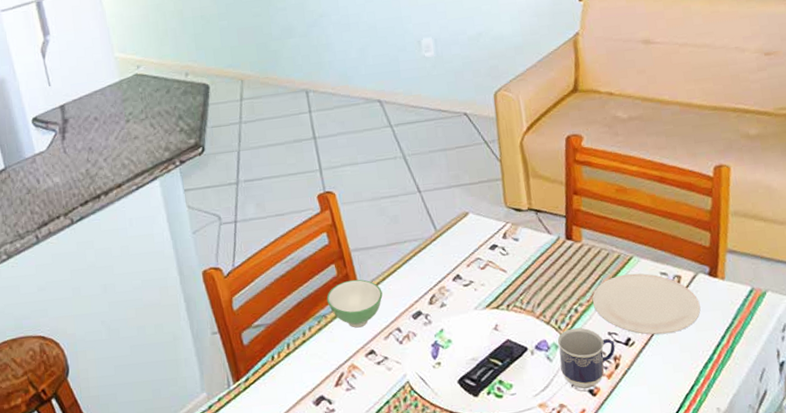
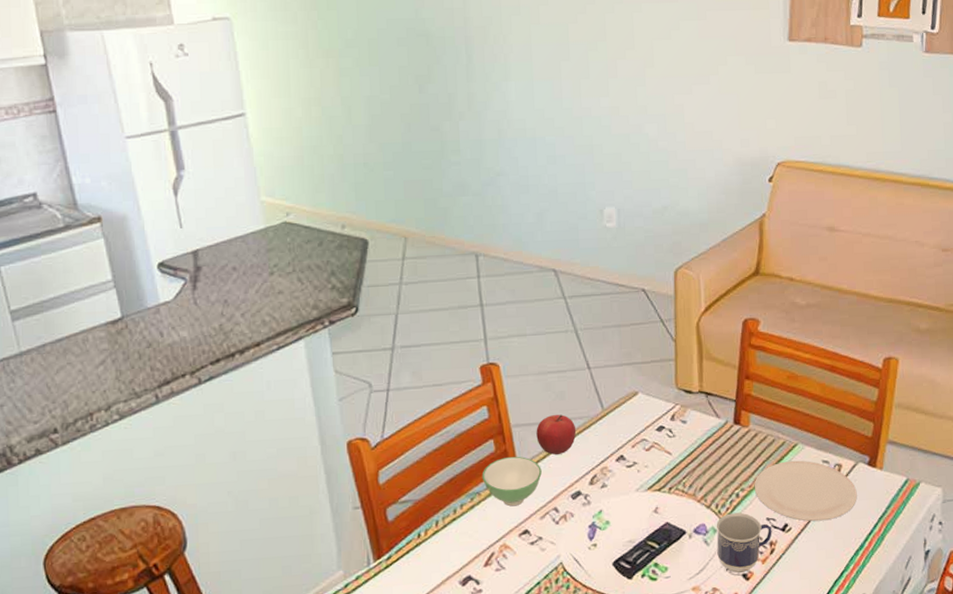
fruit: none [374,237,413,277] -> present [536,414,577,455]

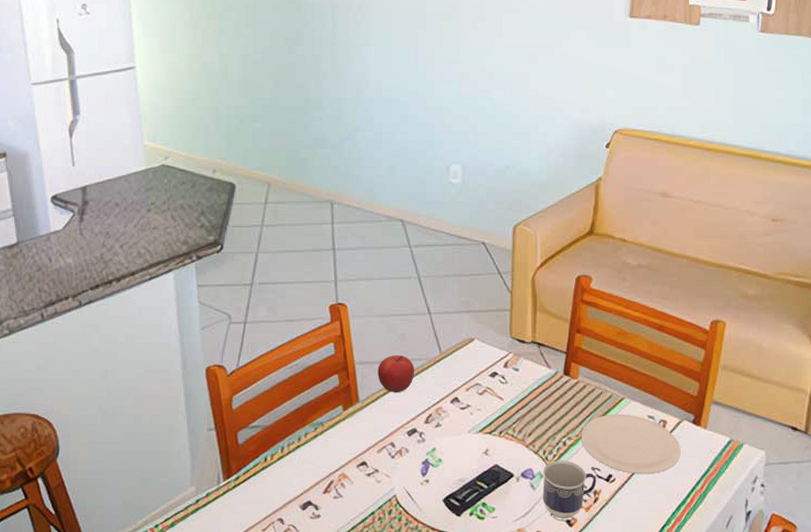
bowl: present [482,456,542,507] -> none [326,391,381,439]

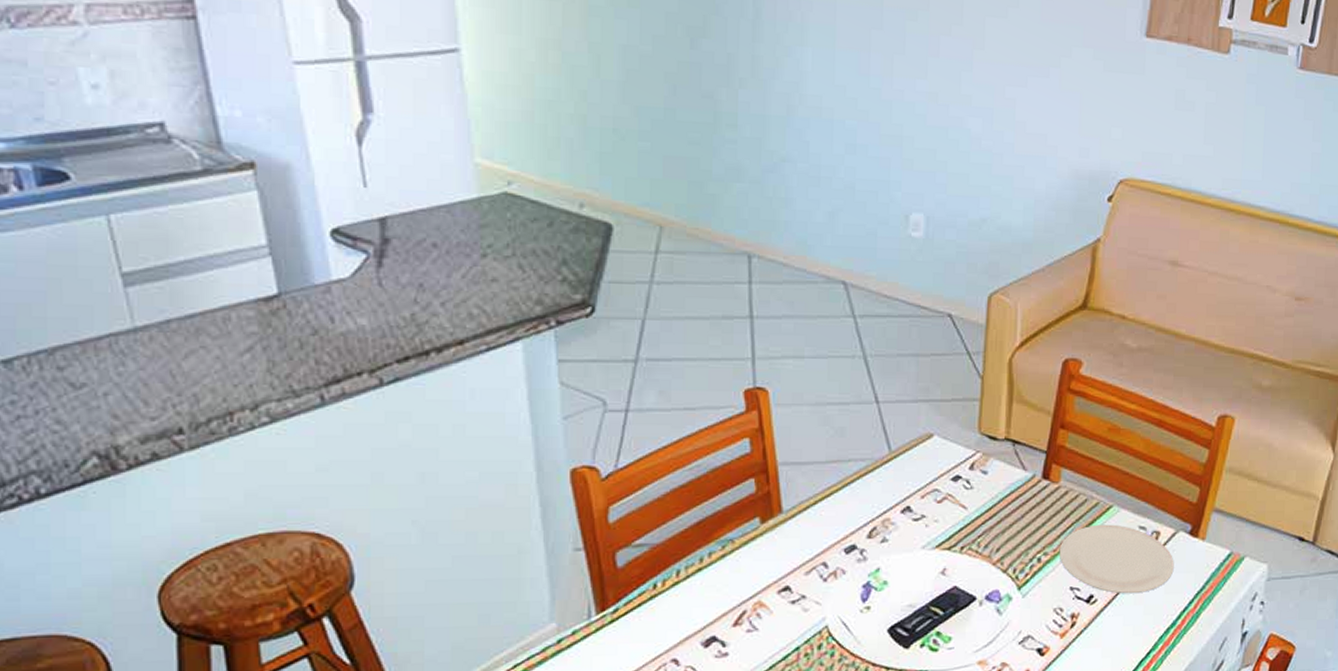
fruit: present [378,355,415,393] -> none [807,454,857,502]
cup: present [542,460,597,518] -> none [1010,579,1075,647]

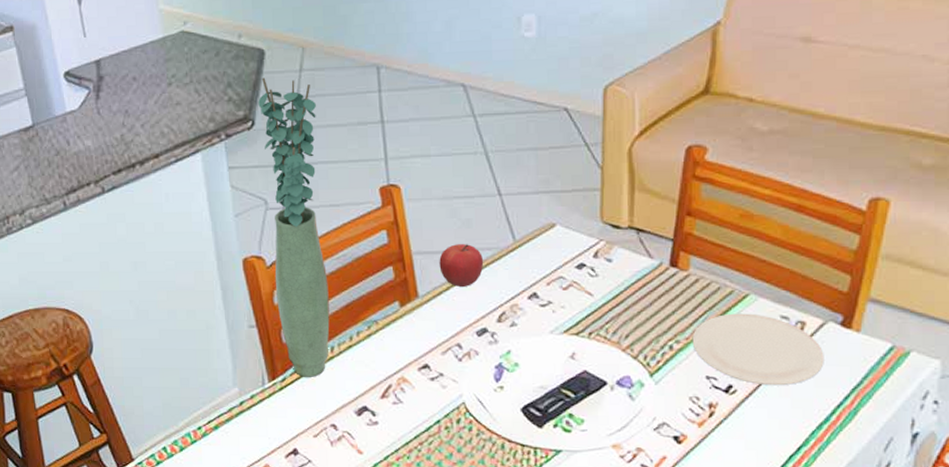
vase: none [601,257,677,607] -> present [258,77,330,377]
fruit: none [807,454,857,502] -> present [439,244,484,288]

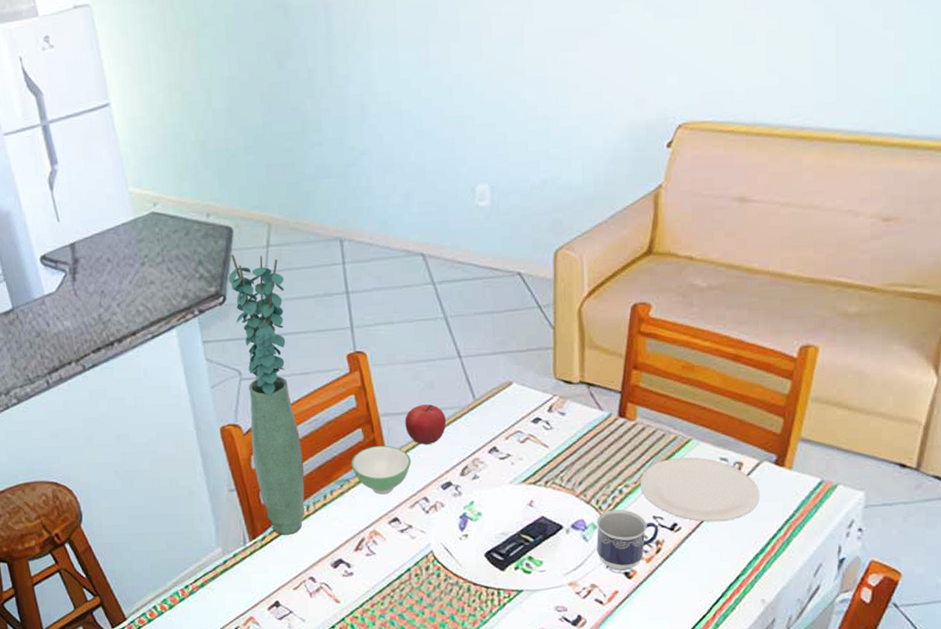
bowl: none [380,285,444,339] -> present [351,445,411,495]
cup: none [643,367,712,434] -> present [596,509,659,570]

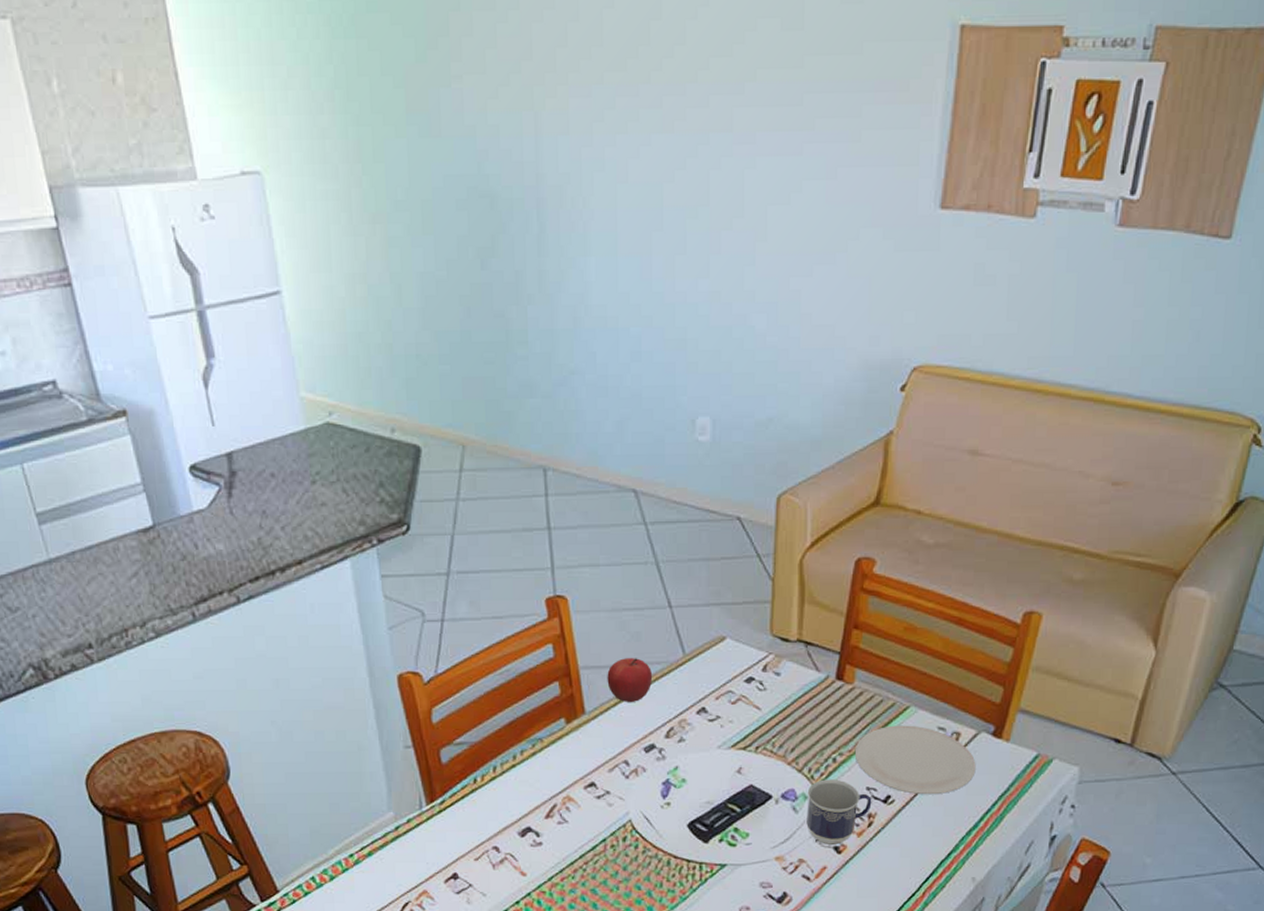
vase: present [228,254,305,535] -> none [414,477,492,799]
bowl: present [351,445,411,495] -> none [545,701,612,756]

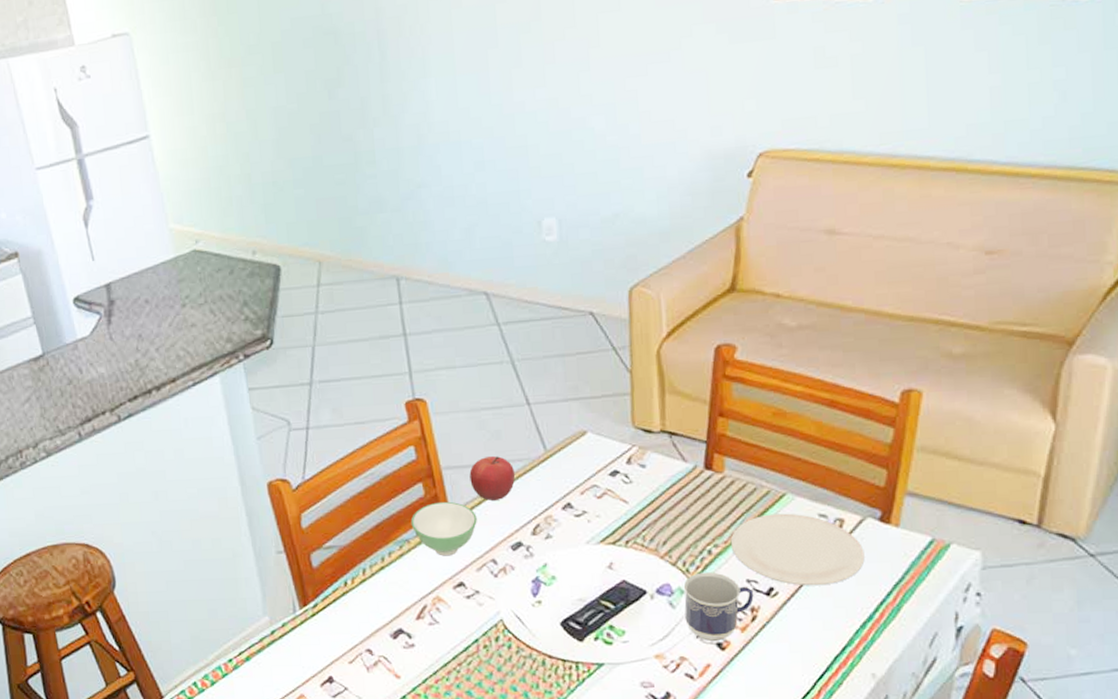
bowl: none [545,701,612,756] -> present [410,501,477,556]

